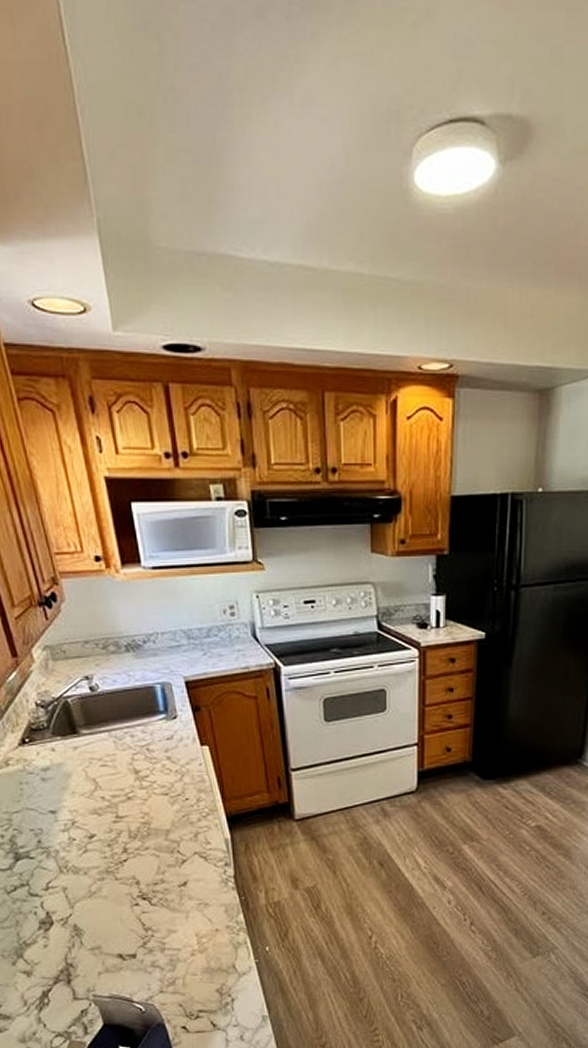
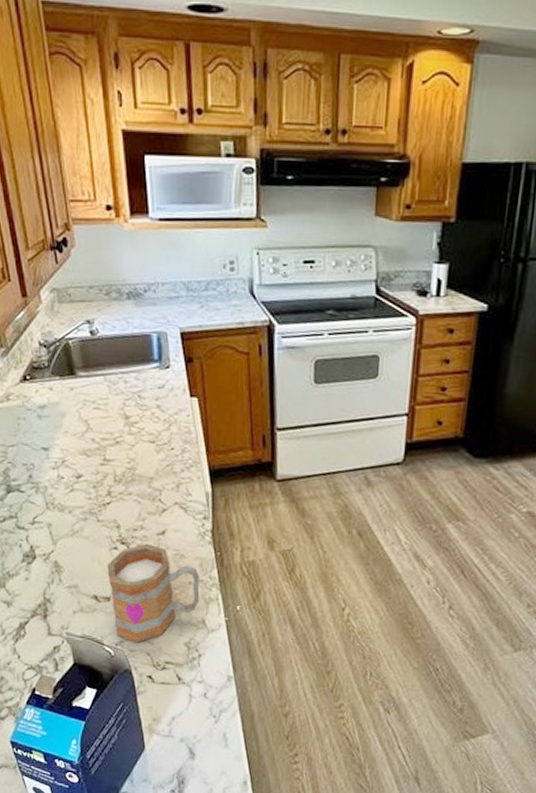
mug: none [129,896,228,997] -> present [107,543,200,644]

